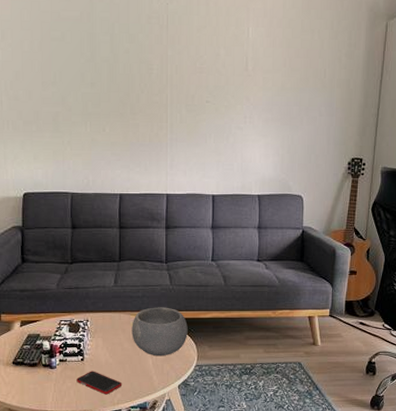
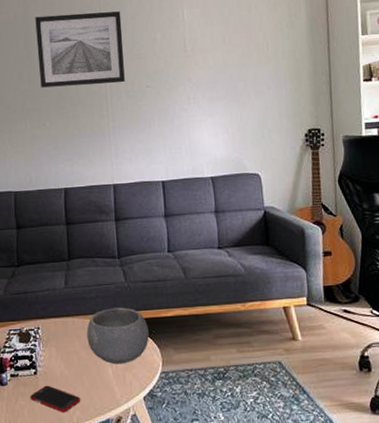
wall art: none [101,18,187,96] -> present [35,11,125,88]

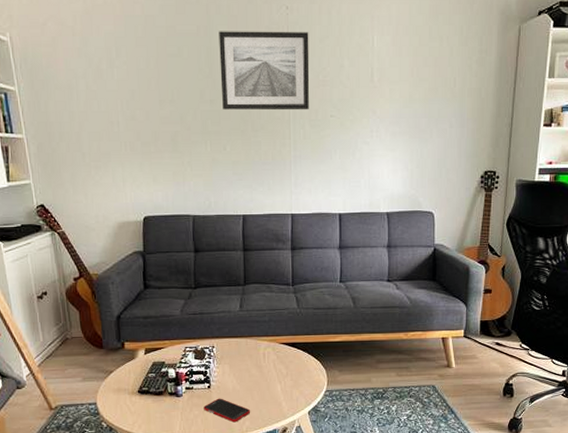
bowl: present [86,307,149,365] -> none [259,331,317,382]

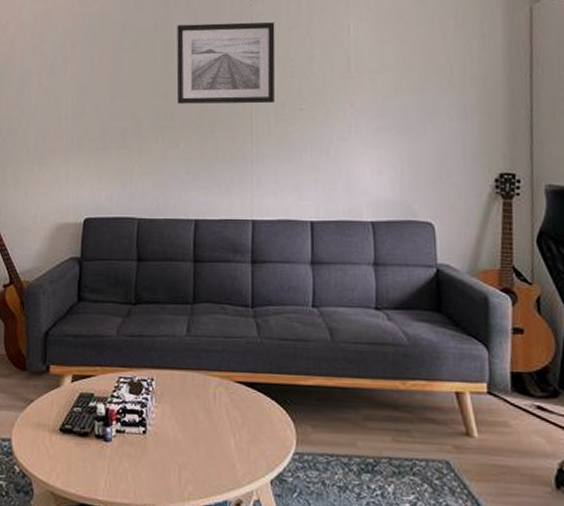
cell phone: present [203,398,251,423] -> none [136,448,195,485]

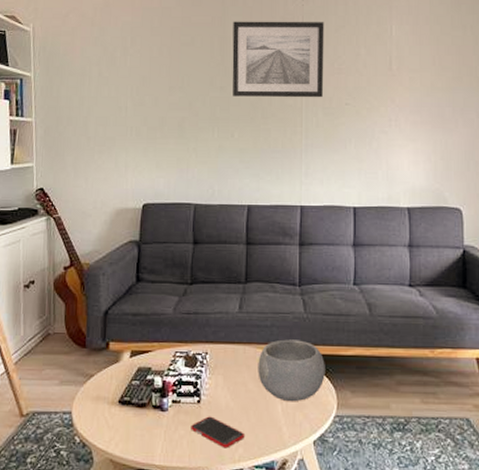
cell phone: none [136,448,195,485] -> present [191,416,245,449]
bowl: none [208,366,282,436] -> present [258,339,325,402]

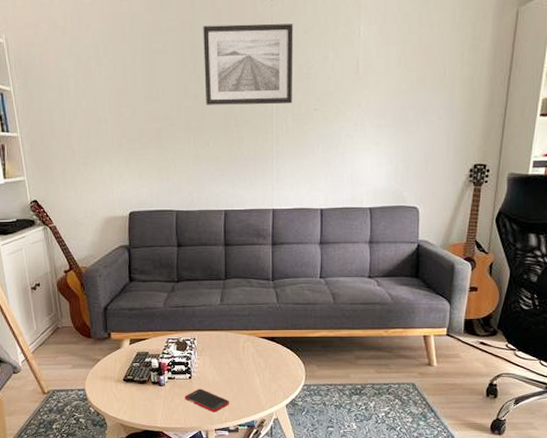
bowl: present [258,339,325,402] -> none [238,326,295,375]

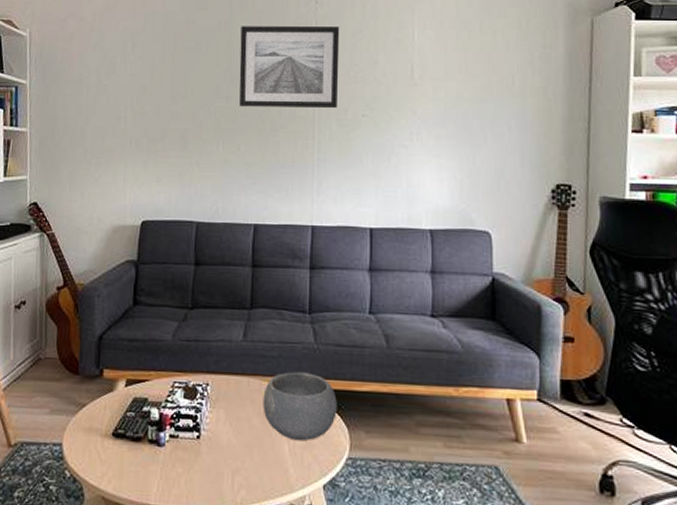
cell phone: present [185,389,230,413] -> none [189,453,249,490]
bowl: none [238,326,295,375] -> present [263,371,337,441]

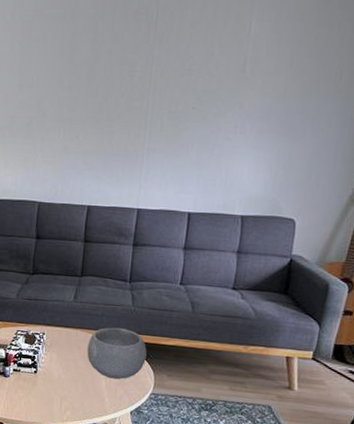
wall art: present [239,25,340,109] -> none [80,15,180,101]

